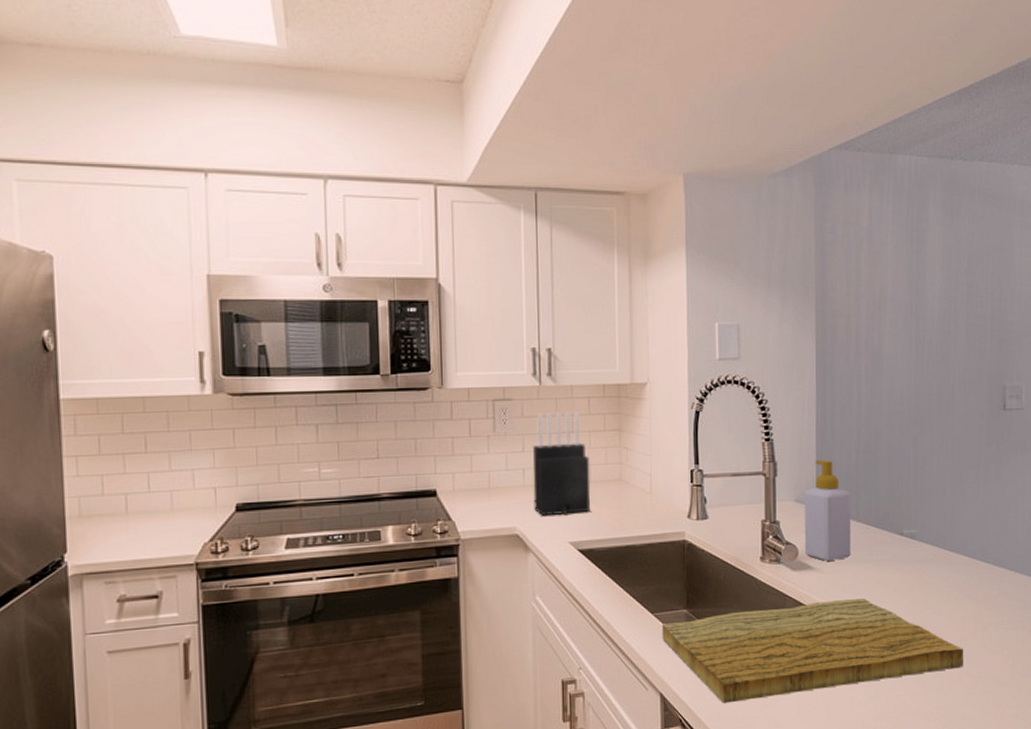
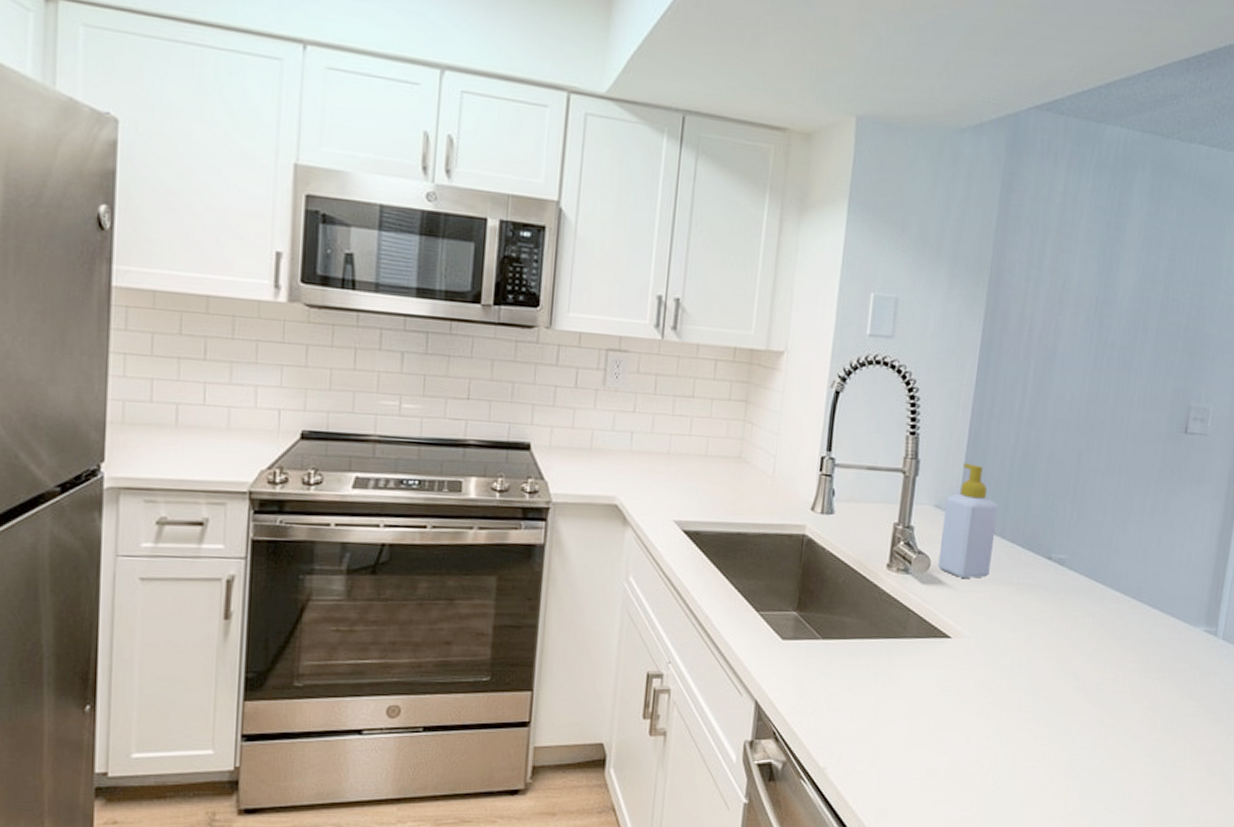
knife block: present [533,412,591,516] -> none [638,371,709,490]
cutting board: present [661,598,964,704] -> none [765,621,1101,721]

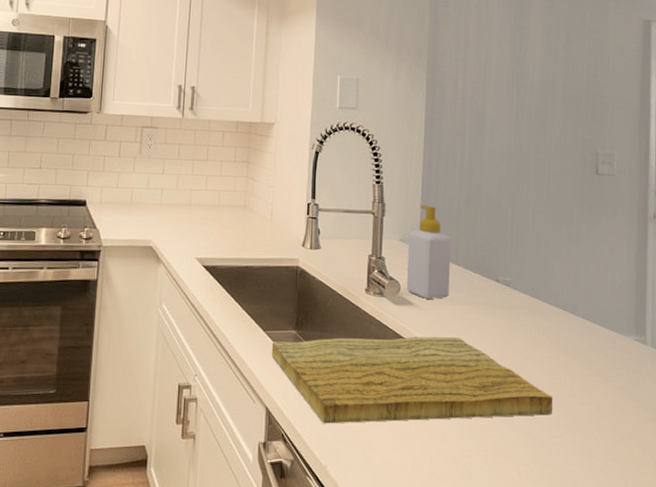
cutting board: none [765,621,1101,721] -> present [271,336,553,424]

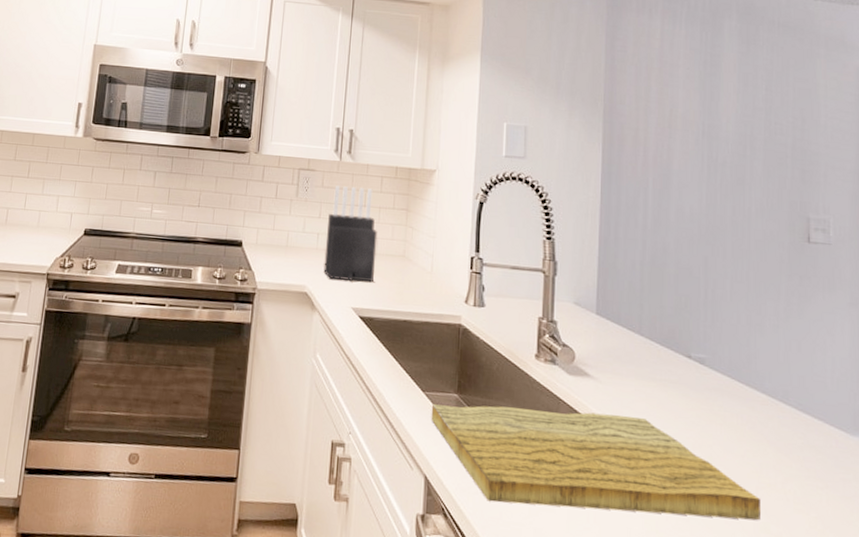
knife block: none [168,142,220,234] -> present [323,186,378,283]
soap bottle: present [406,205,451,299] -> none [582,266,634,372]

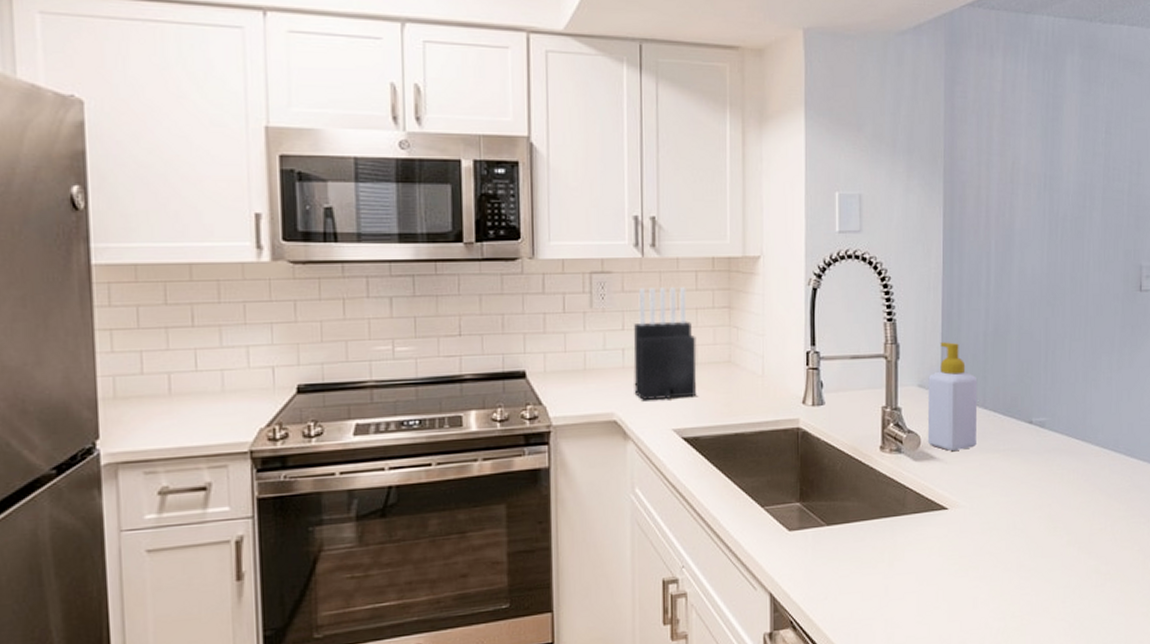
cutting board: present [431,404,762,520] -> none [772,491,1093,604]
soap bottle: none [582,266,634,372] -> present [927,342,978,451]

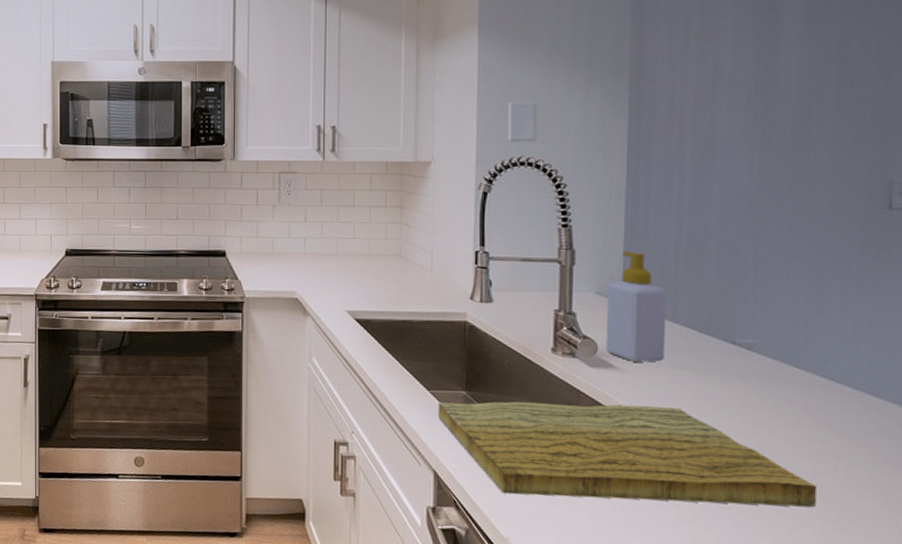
knife block: present [633,287,697,401] -> none [313,187,370,285]
cutting board: none [772,491,1093,604] -> present [438,401,818,507]

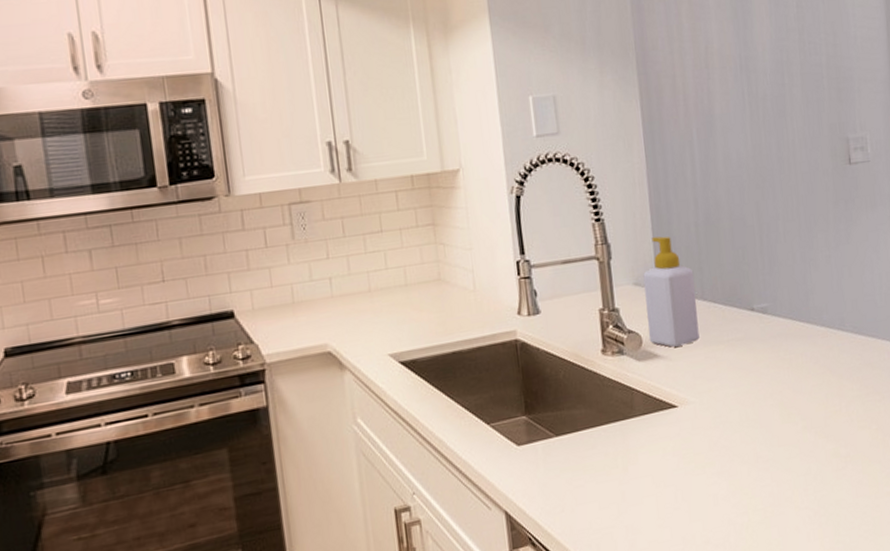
cutting board: present [438,401,818,507] -> none [499,384,831,516]

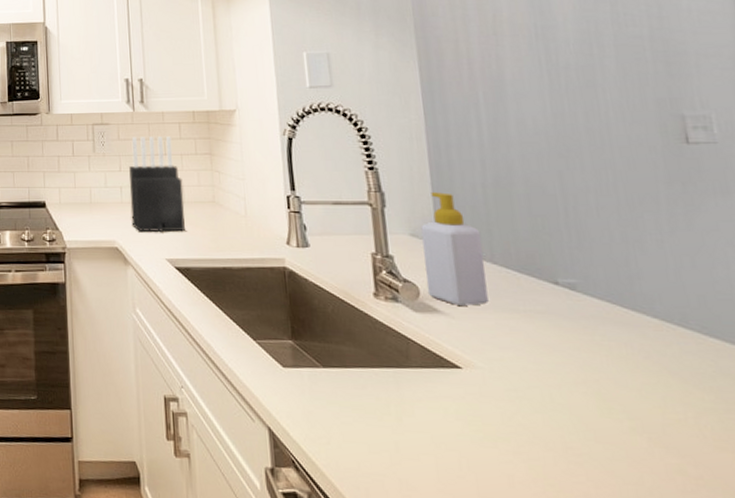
knife block: none [339,208,409,328] -> present [129,136,185,233]

